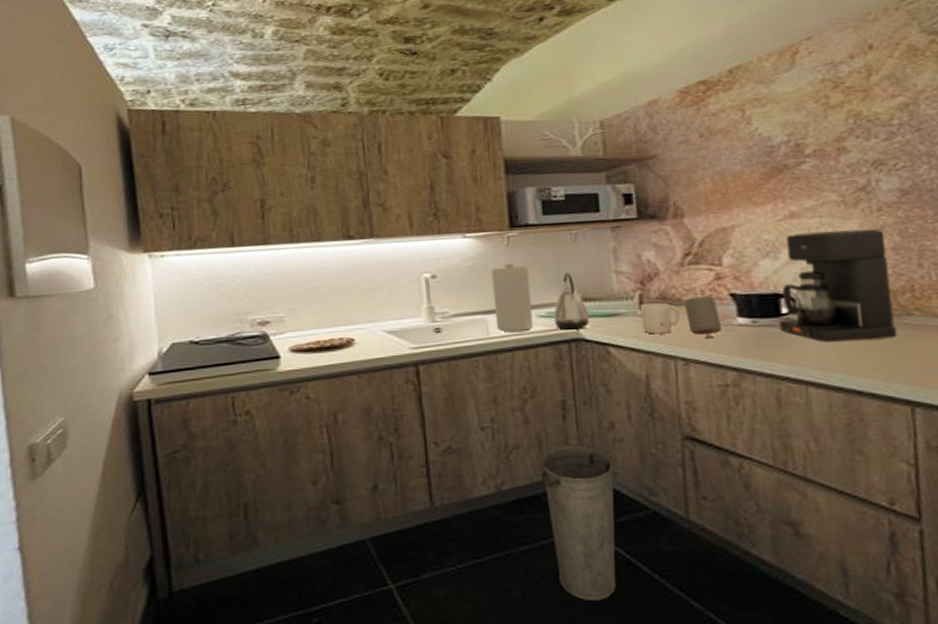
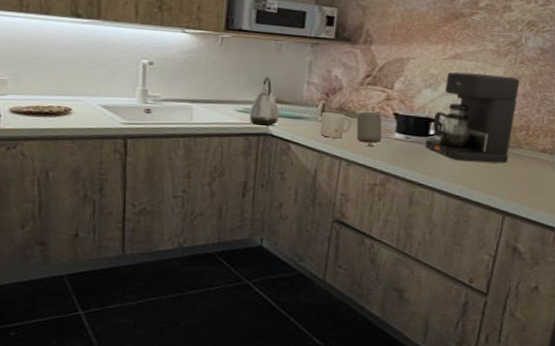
paper towel holder: present [491,262,533,333] -> none [199,61,235,122]
bucket: present [540,444,617,602] -> none [216,216,276,334]

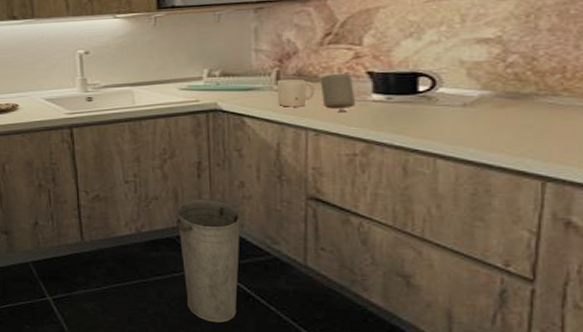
bucket: none [216,216,276,334] -> present [175,198,241,323]
kettle: present [249,76,280,126] -> none [193,50,229,102]
coffee maker: present [425,72,520,164] -> none [414,9,542,119]

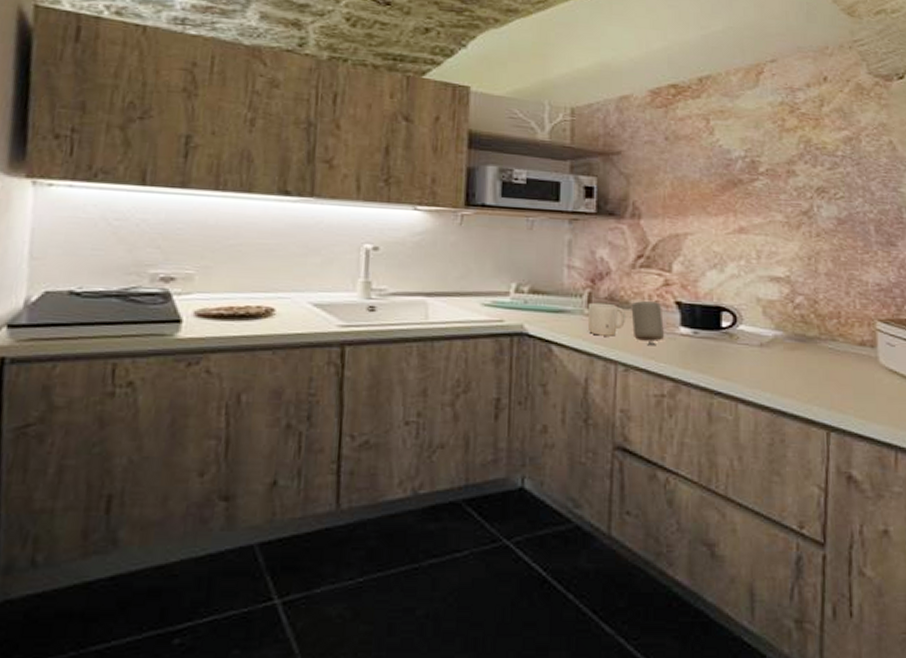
bucket: present [175,198,241,323] -> none [463,447,541,624]

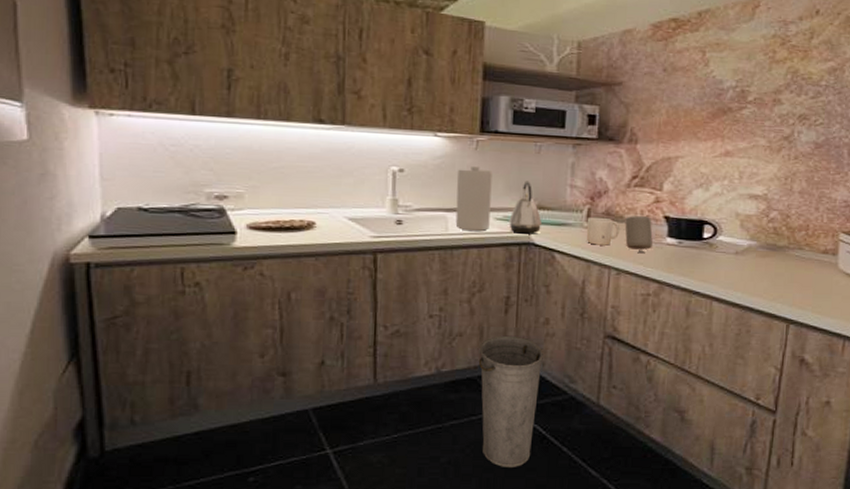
paper towel holder: none [437,243,479,320] -> present [455,166,493,232]
bucket: none [463,447,541,624] -> present [478,335,543,469]
kettle: none [498,260,537,323] -> present [509,181,543,234]

